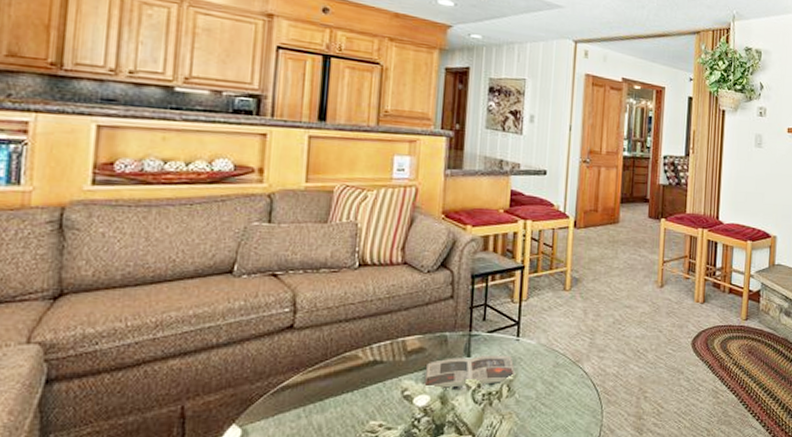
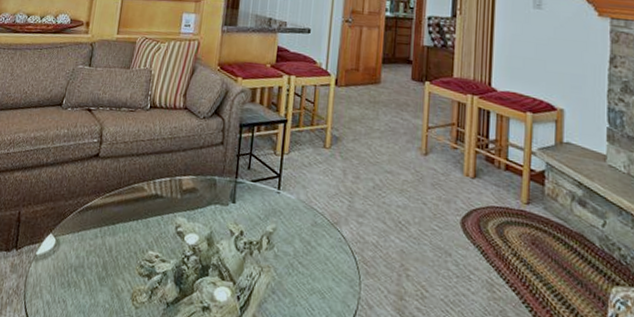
magazine: present [423,355,517,390] -> none [194,201,276,235]

